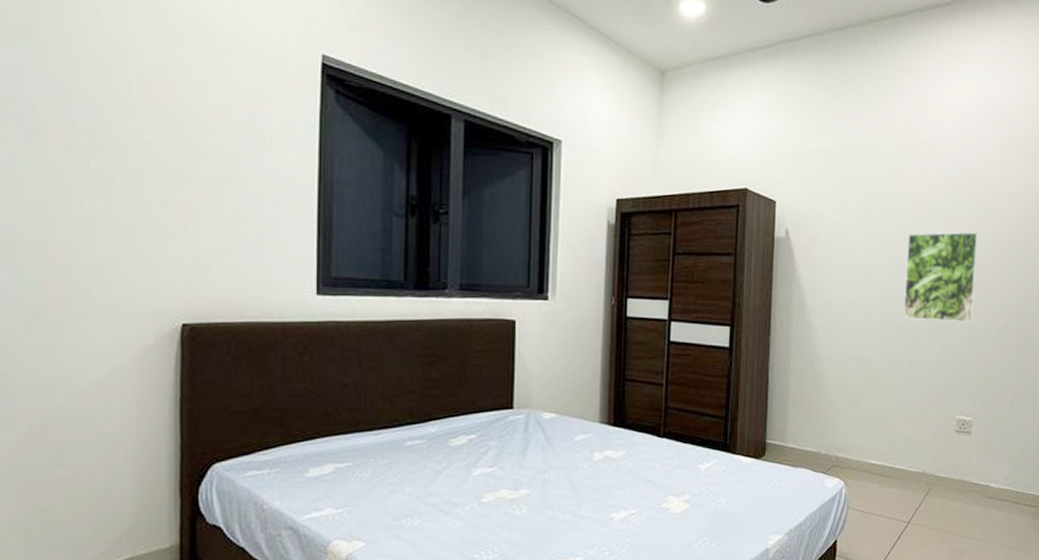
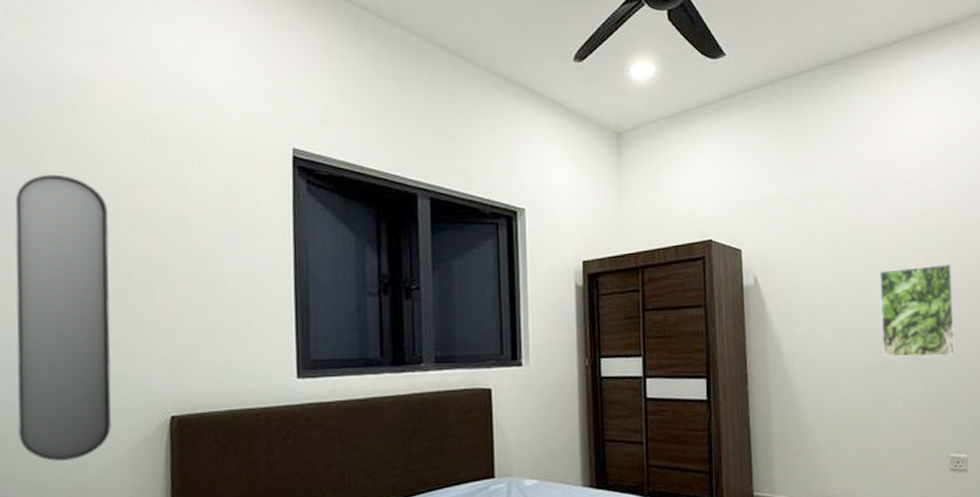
home mirror: none [17,58,121,361] -> present [15,174,111,461]

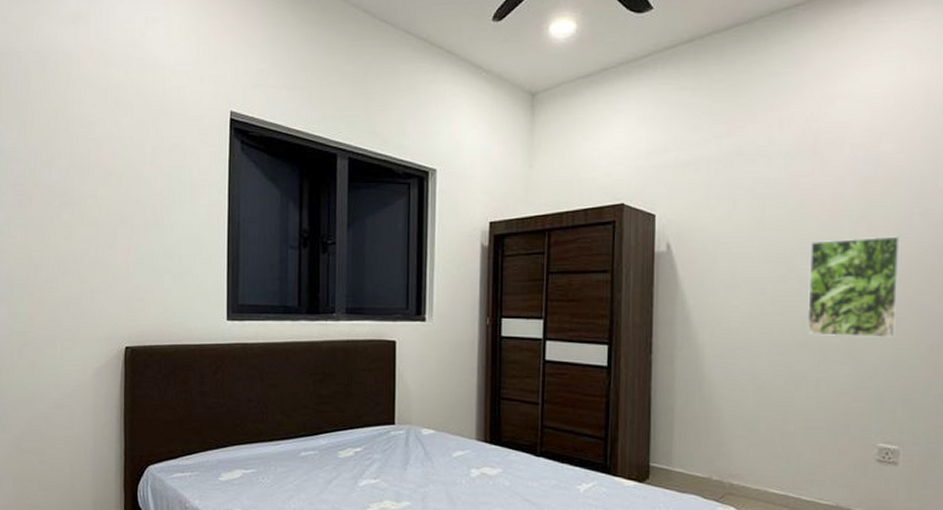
home mirror: present [15,174,111,461] -> none [12,135,82,377]

